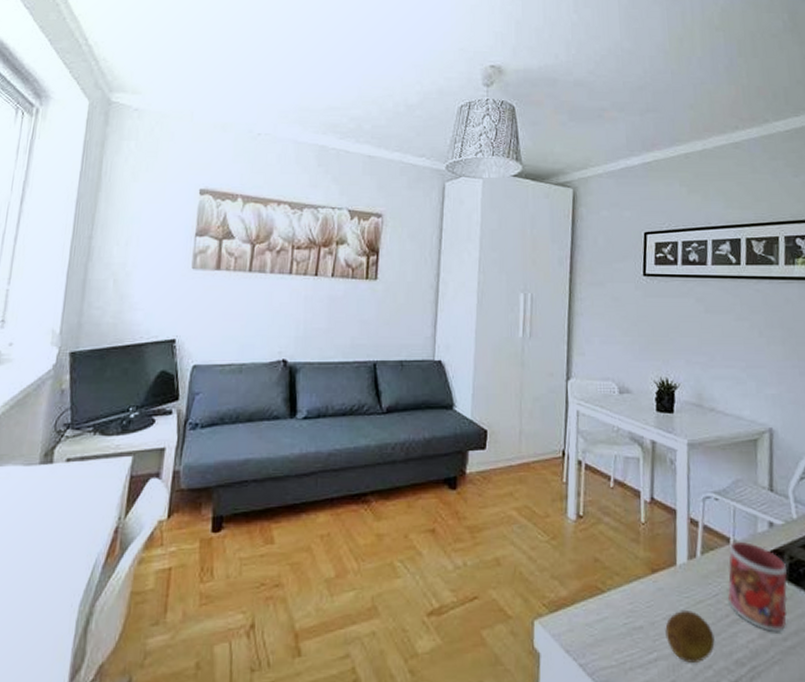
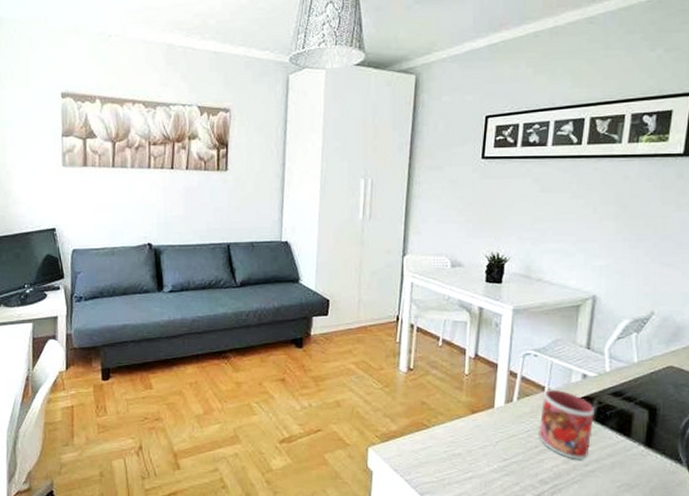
fruit: present [665,611,715,663] -> none [480,442,523,481]

